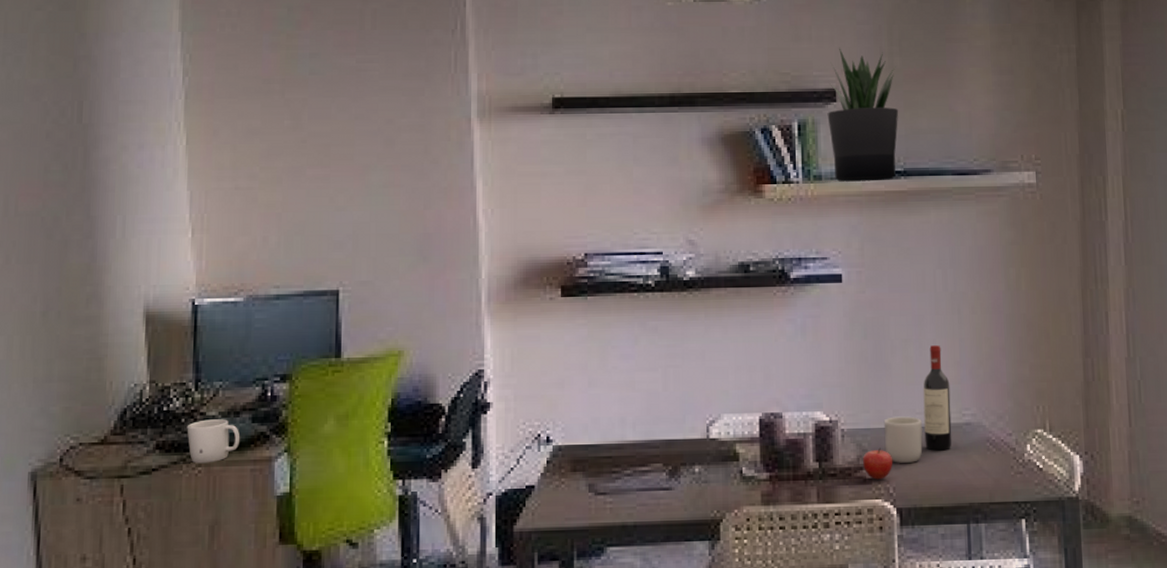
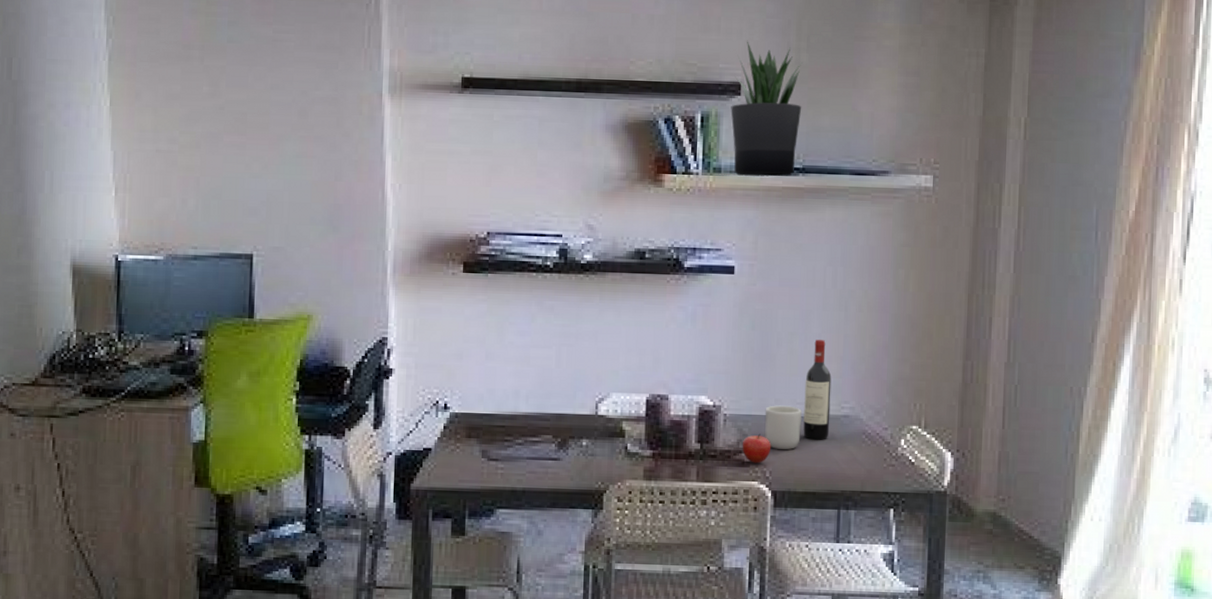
mug: present [186,419,241,464] -> none [110,368,160,409]

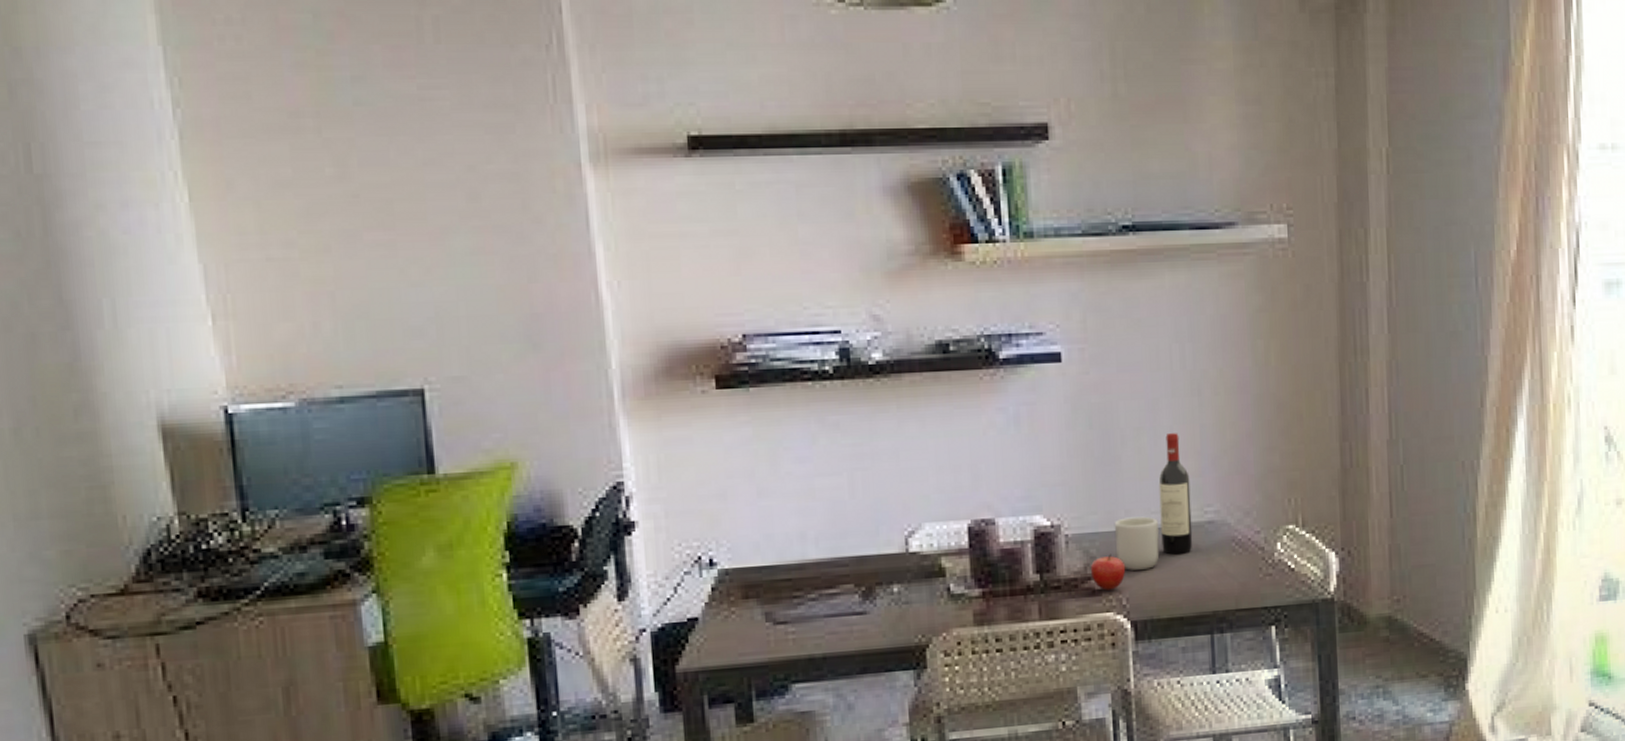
planter: present [730,41,803,177] -> none [1038,71,1125,240]

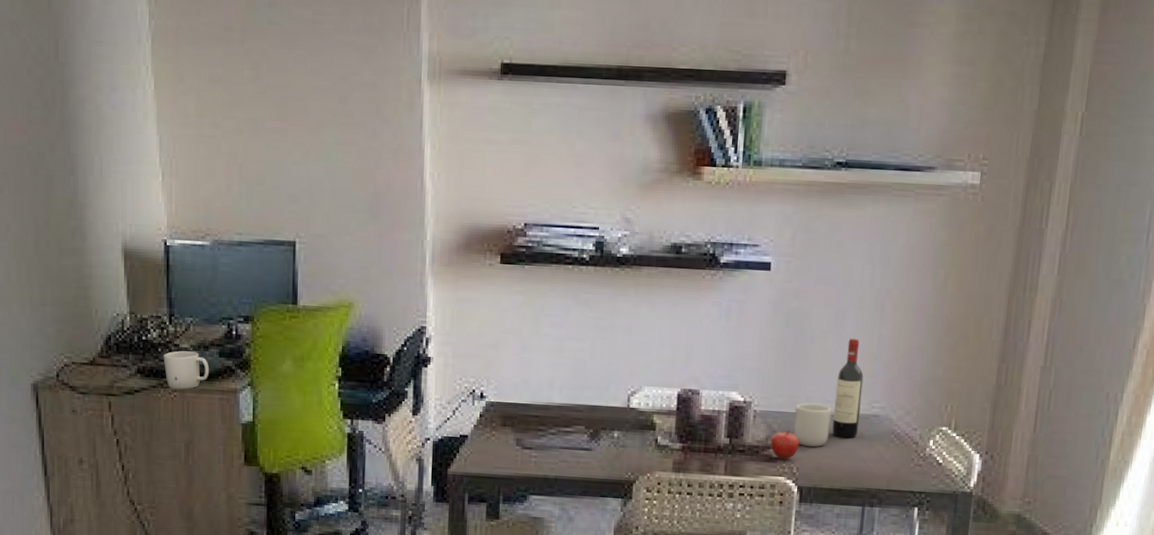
mug: none [236,556,312,613] -> present [163,351,210,390]

